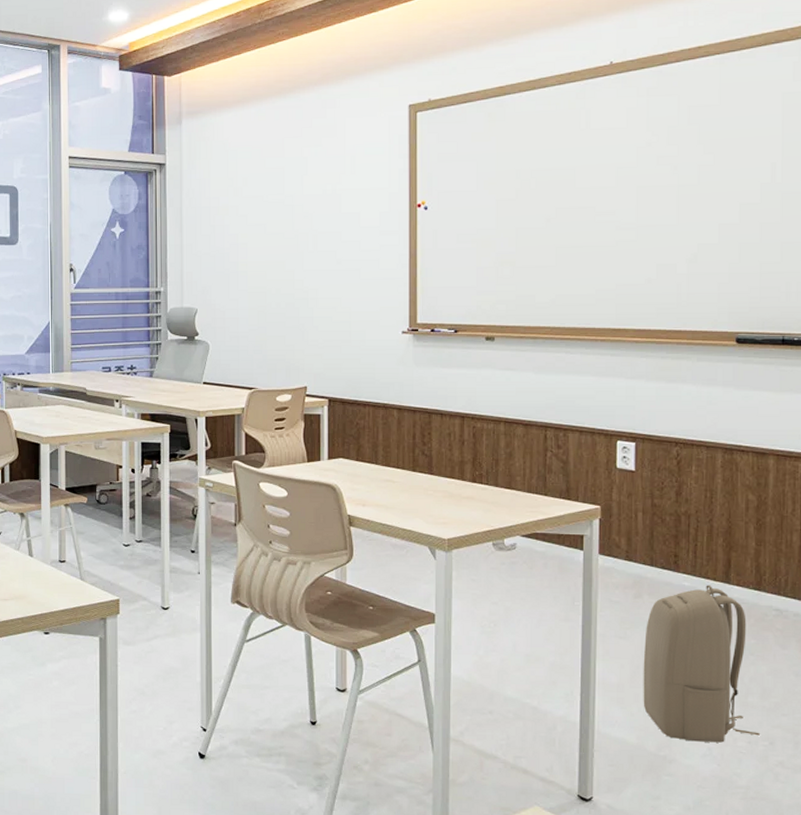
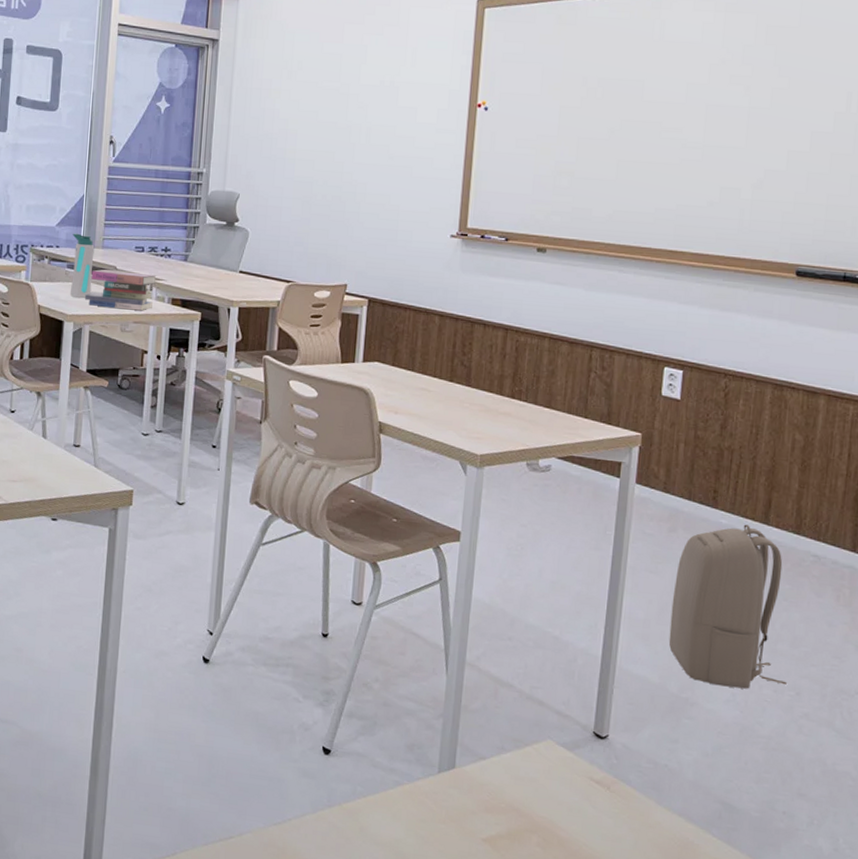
water bottle: none [42,359,64,421] -> present [69,233,95,299]
books: none [58,391,125,428] -> present [84,269,157,311]

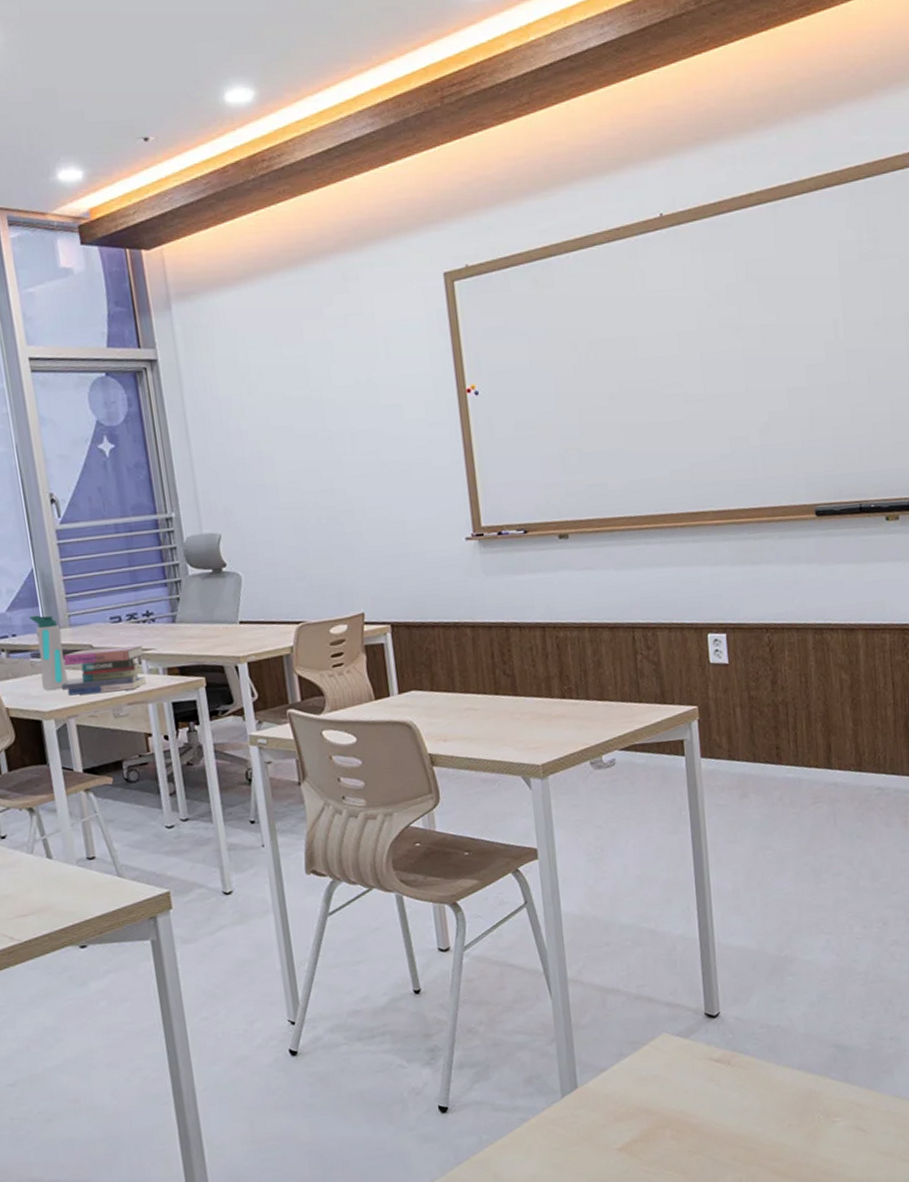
backpack: present [668,524,787,689] -> none [755,773,874,937]

